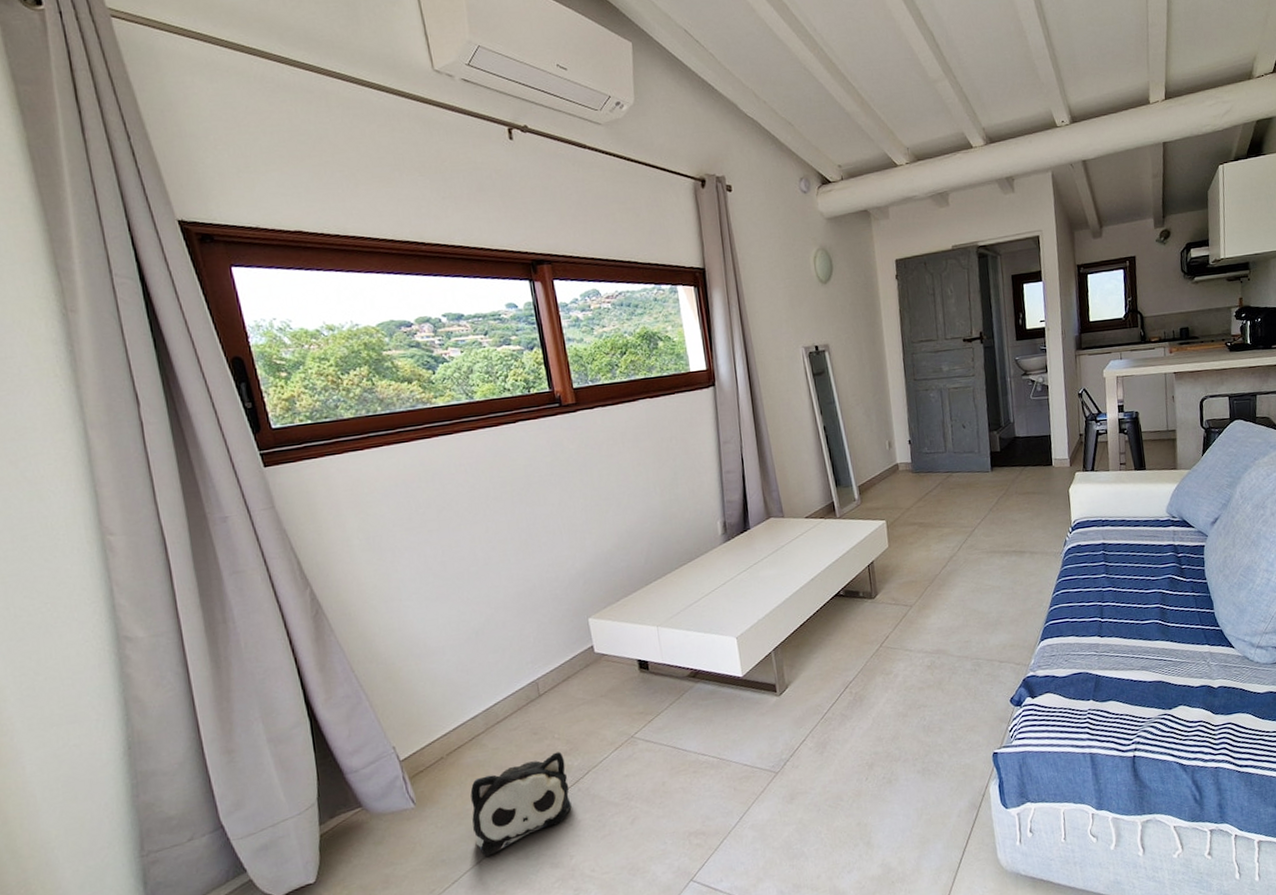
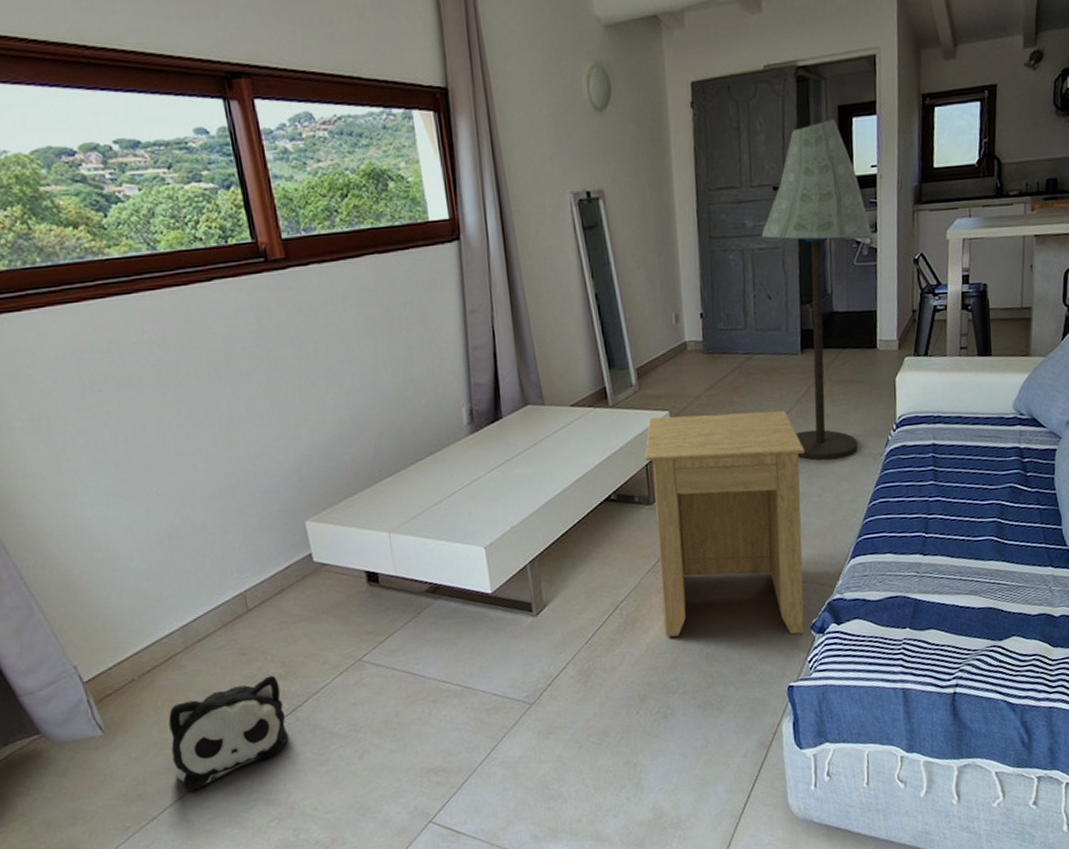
side table: none [867,518,1005,712] -> present [645,411,806,637]
floor lamp: none [955,285,1044,559] -> present [761,118,873,460]

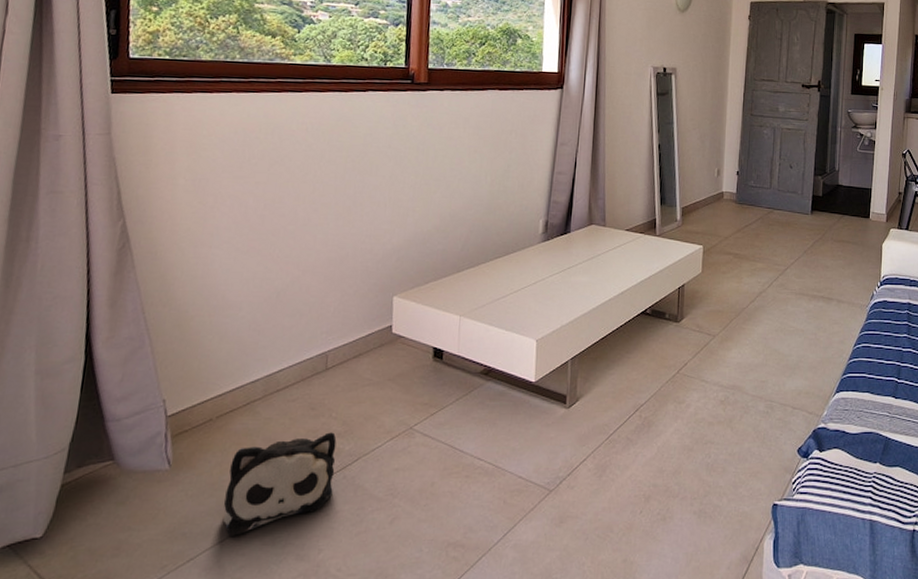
side table: present [645,411,806,637] -> none [674,249,807,456]
floor lamp: present [761,118,873,460] -> none [790,42,873,305]

